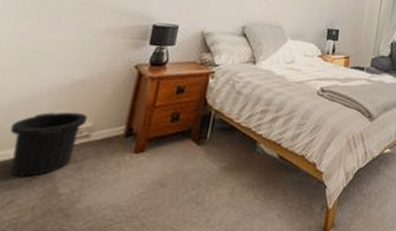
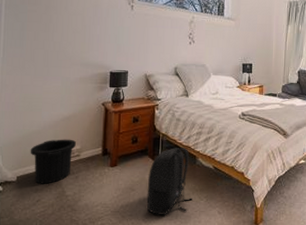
backpack: none [180,128,248,221] -> present [146,147,193,215]

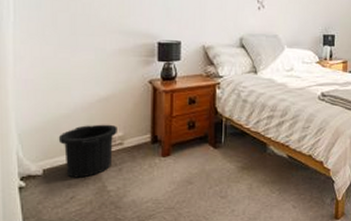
backpack: present [146,147,193,215] -> none [207,133,263,211]

